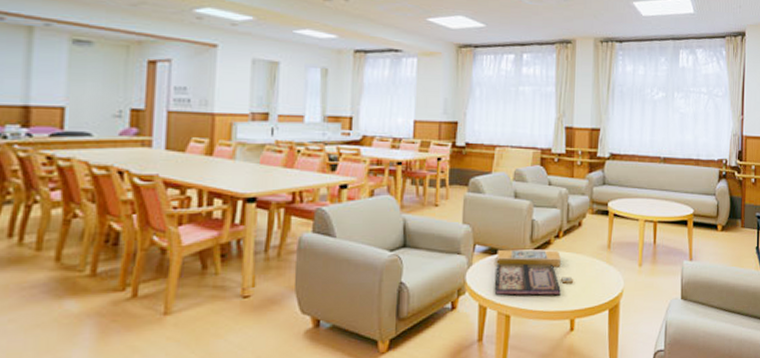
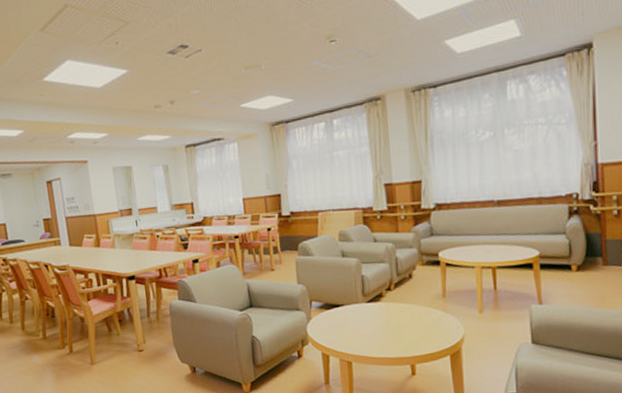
board game: present [495,249,574,296] -> none [332,302,411,345]

